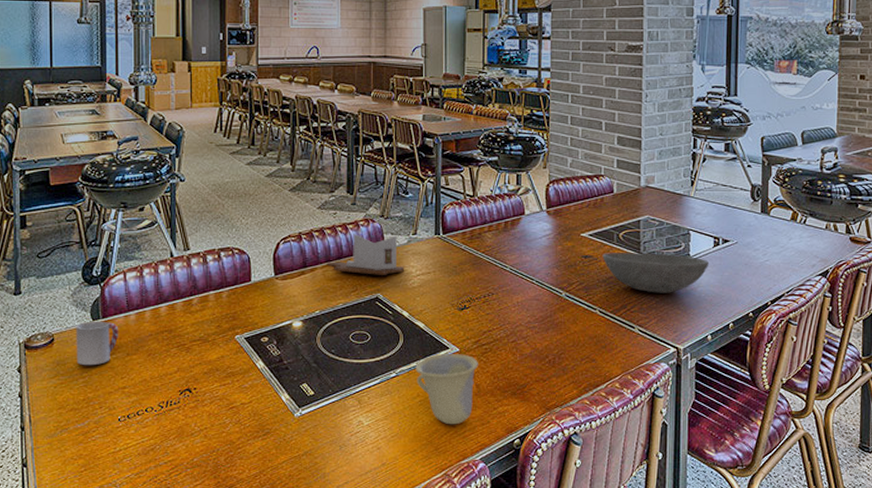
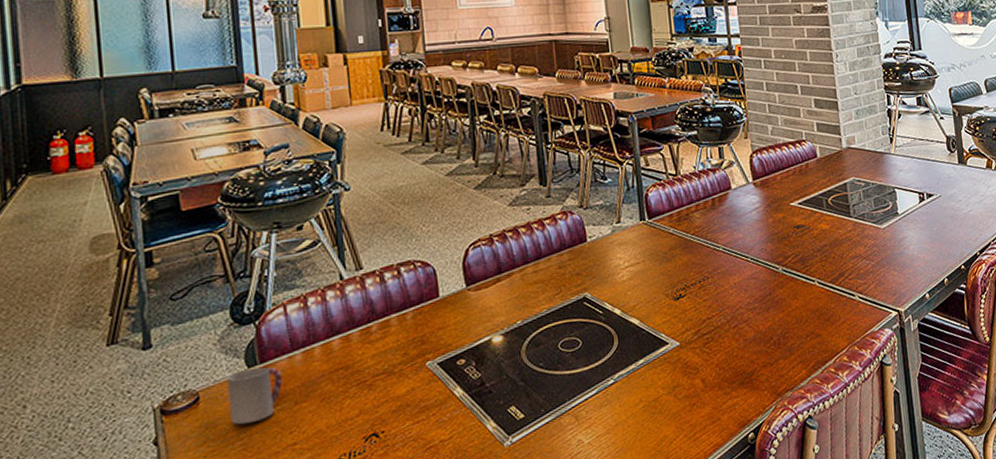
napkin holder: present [326,234,405,275] -> none [524,226,612,274]
cup: present [415,354,478,425] -> none [634,347,701,429]
bowl: present [602,253,709,293] -> none [814,214,917,257]

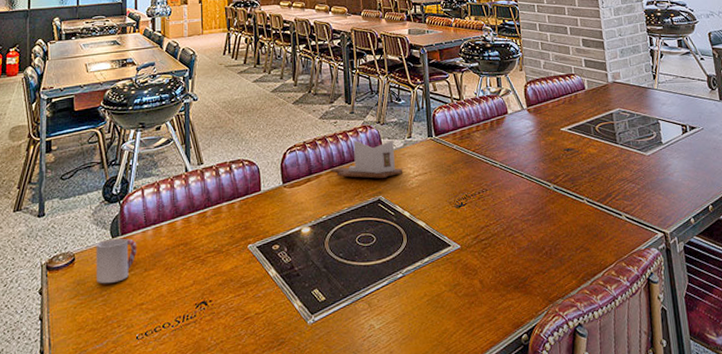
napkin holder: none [524,226,612,274] -> present [330,139,403,178]

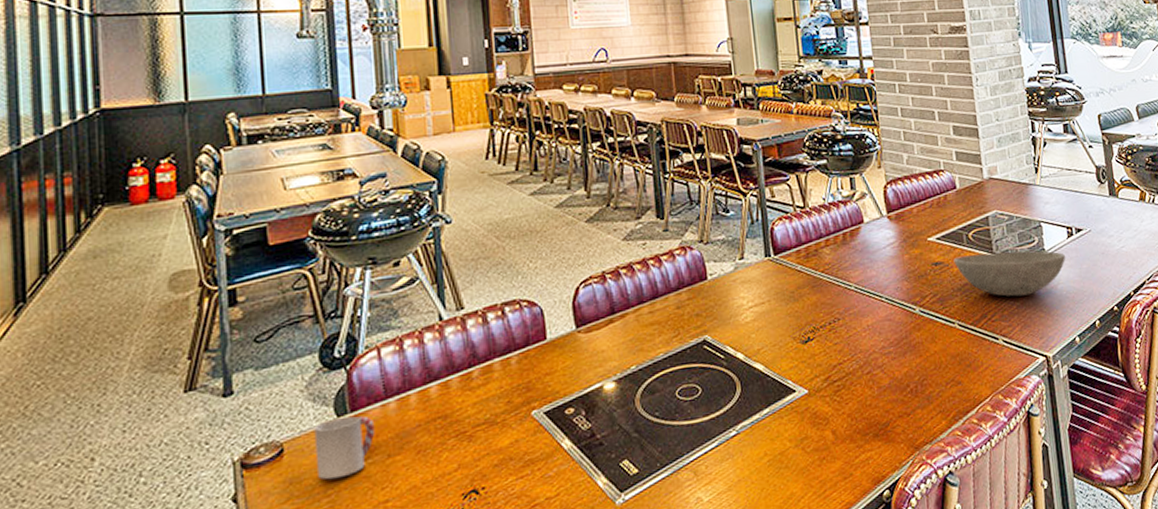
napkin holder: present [330,139,403,178] -> none [639,262,735,315]
bowl: none [582,143,681,181] -> present [953,251,1065,297]

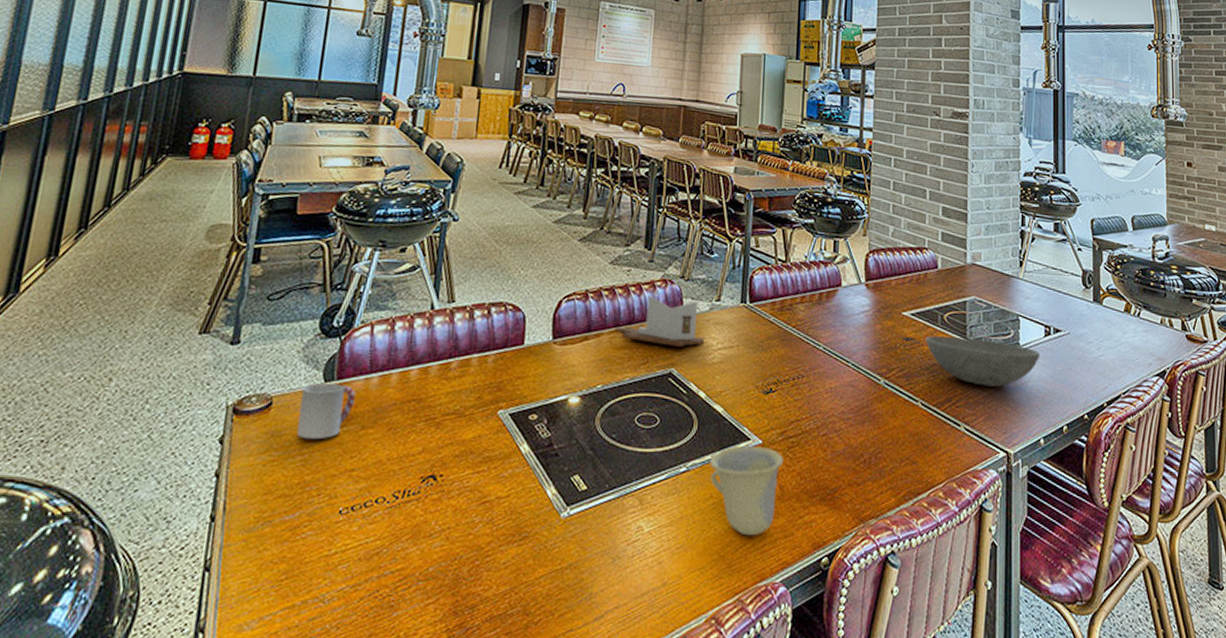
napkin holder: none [639,262,735,315] -> present [614,296,705,347]
cup: none [758,396,832,486] -> present [710,446,783,536]

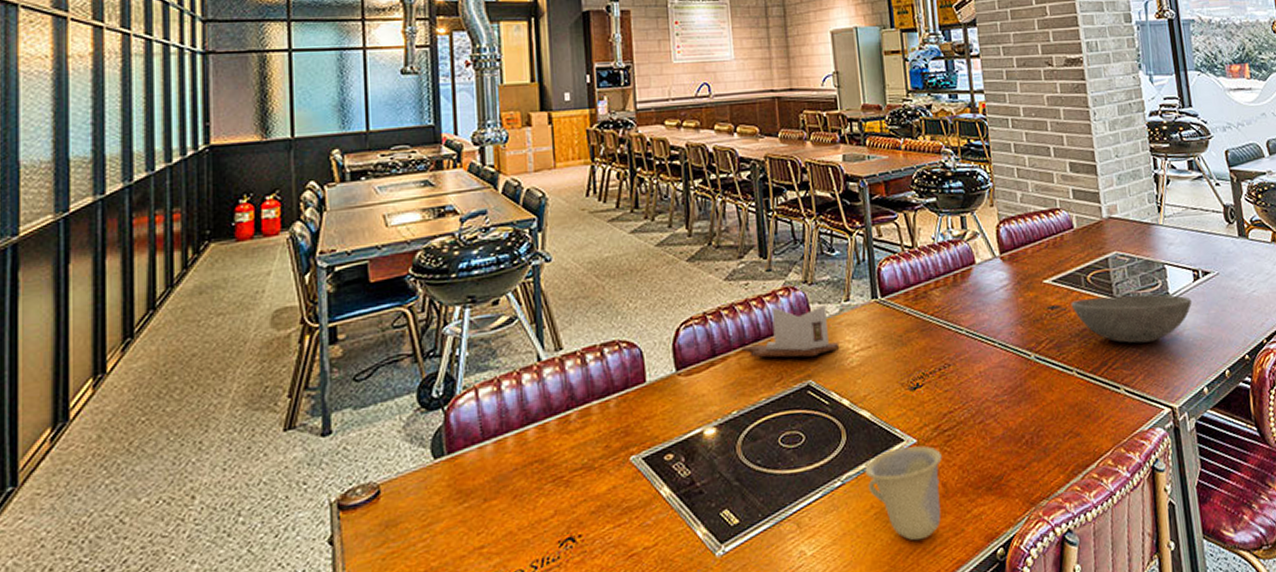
cup: present [297,382,356,440] -> none [410,457,472,524]

